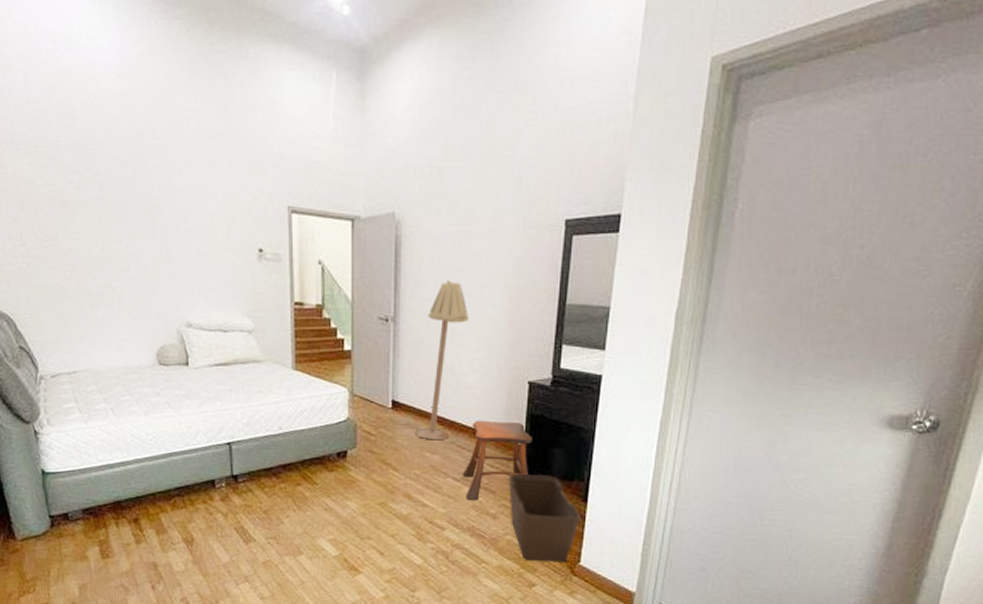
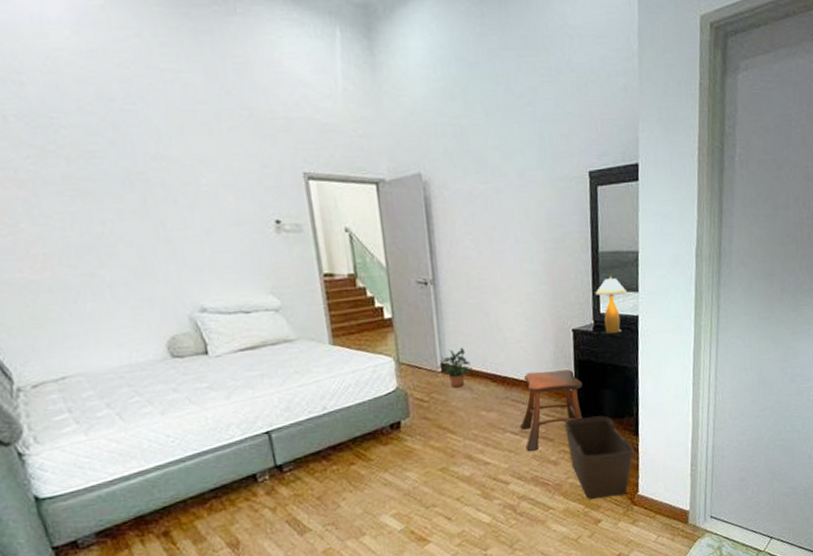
potted plant: none [387,386,422,426] -> present [437,347,472,388]
floor lamp: present [416,280,470,441] -> none [466,238,509,399]
table lamp: none [557,329,593,392] -> present [595,274,628,334]

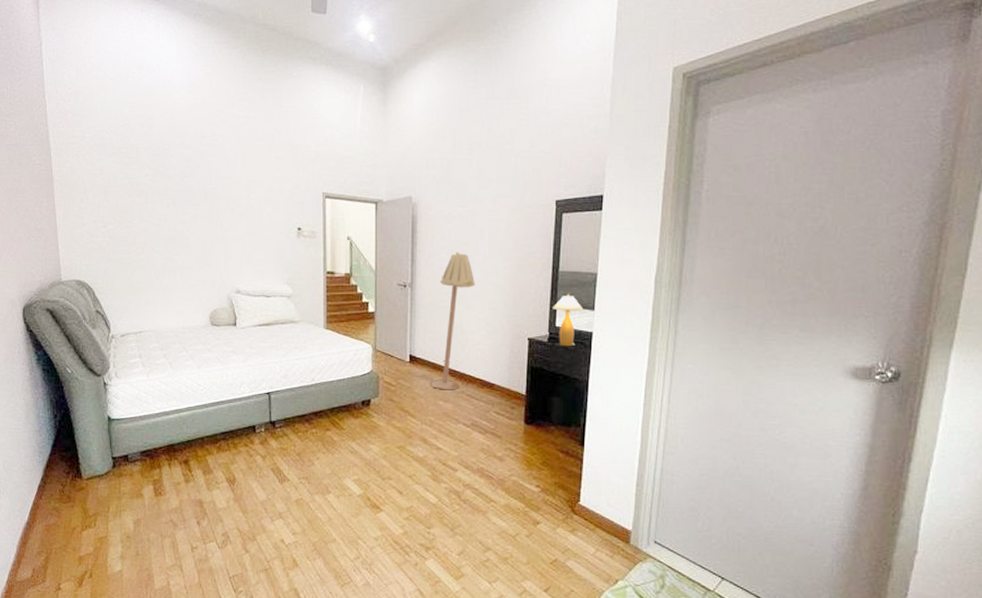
potted plant: present [437,347,472,388] -> none [406,343,435,377]
floor lamp: none [466,238,509,399] -> present [430,252,476,390]
stool: present [521,369,582,451] -> none [473,372,533,444]
bicycle basket: present [564,415,635,499] -> none [512,421,579,502]

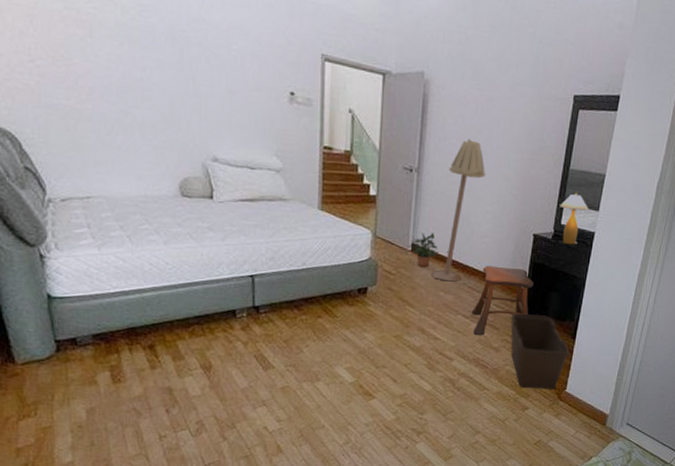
potted plant: none [406,343,435,377] -> present [407,232,439,268]
stool: none [473,372,533,444] -> present [472,265,533,335]
bicycle basket: none [512,421,579,502] -> present [510,314,570,390]

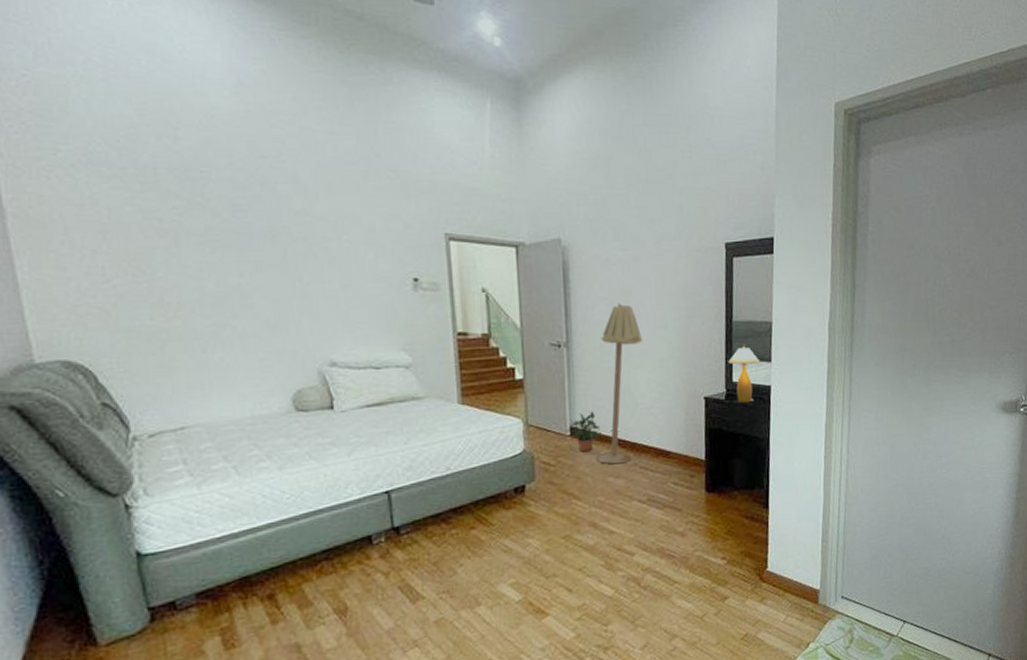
stool: present [472,265,533,335] -> none [648,437,713,521]
bicycle basket: present [510,314,570,390] -> none [692,486,765,574]

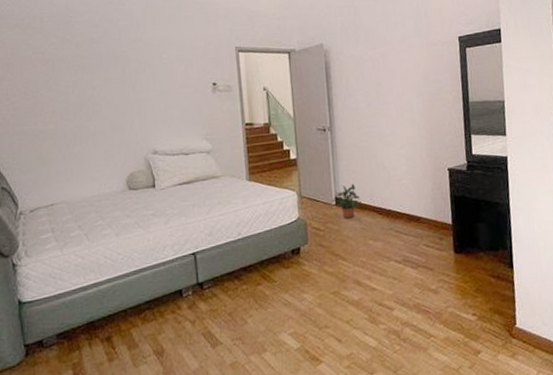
floor lamp: present [597,303,643,465] -> none [357,92,393,229]
table lamp: present [728,344,761,404] -> none [467,121,496,173]

